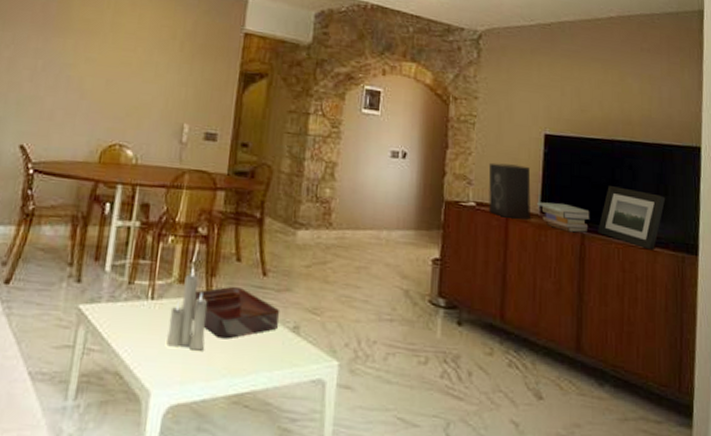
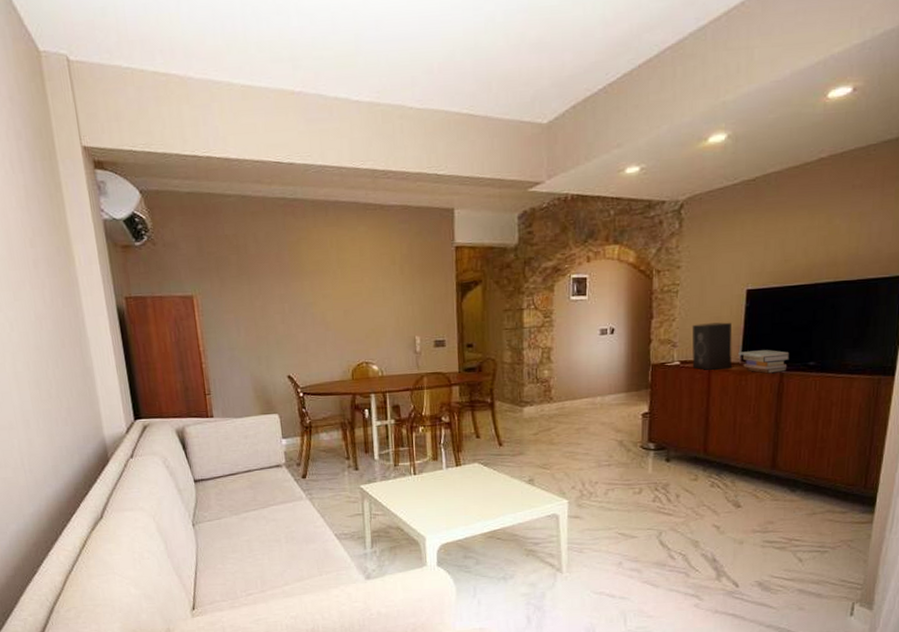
candle: present [165,268,207,351] -> none [430,448,460,507]
decorative tray: present [193,286,280,339] -> none [447,456,517,495]
picture frame: present [598,186,666,250] -> none [796,326,867,378]

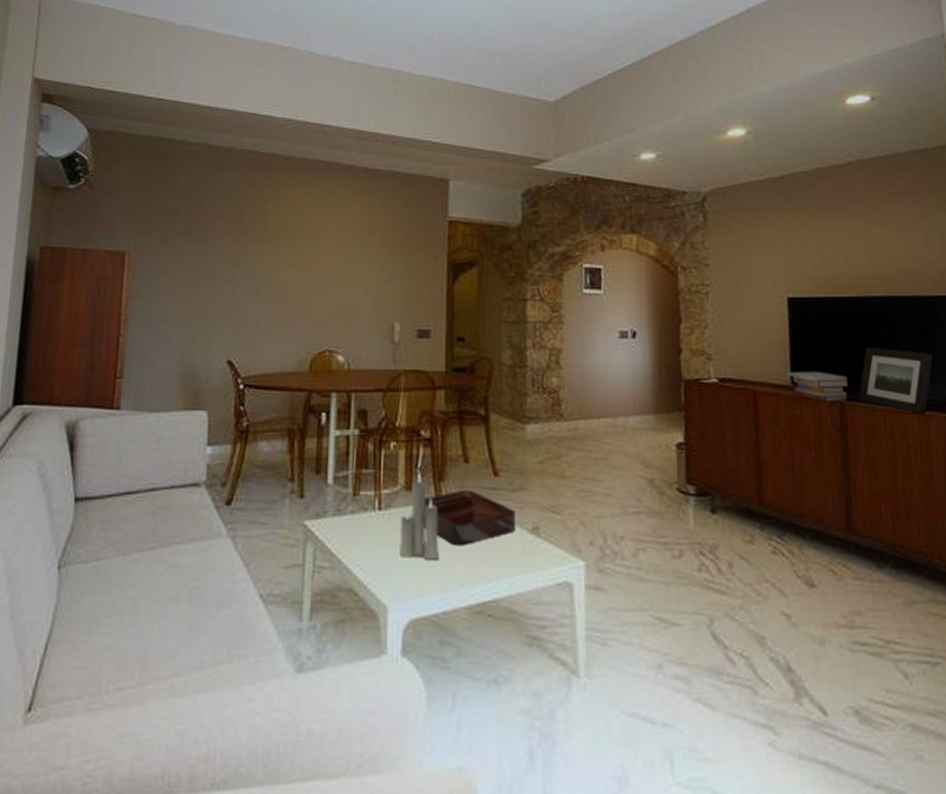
candle: none [430,448,460,507] -> present [398,474,439,560]
decorative tray: none [447,456,517,495] -> present [424,489,517,546]
speaker: present [692,322,733,371] -> none [728,334,781,394]
picture frame: none [796,326,867,378] -> present [858,348,934,414]

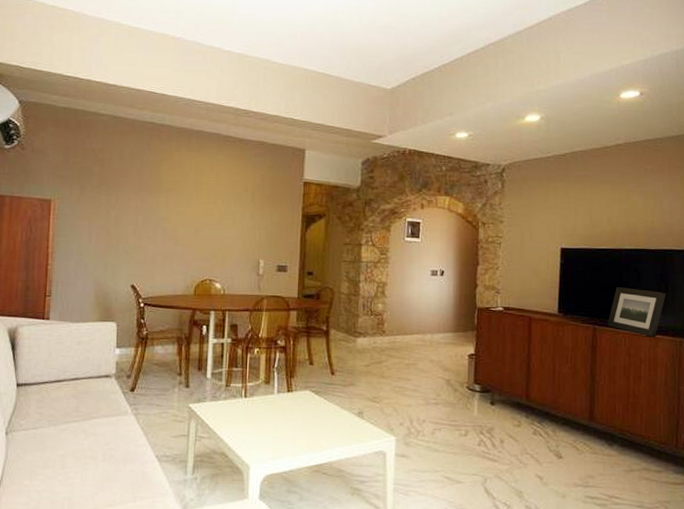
candle: present [398,474,439,560] -> none [258,372,289,434]
decorative tray: present [424,489,517,546] -> none [278,384,347,424]
books: present [787,372,849,402] -> none [555,304,601,327]

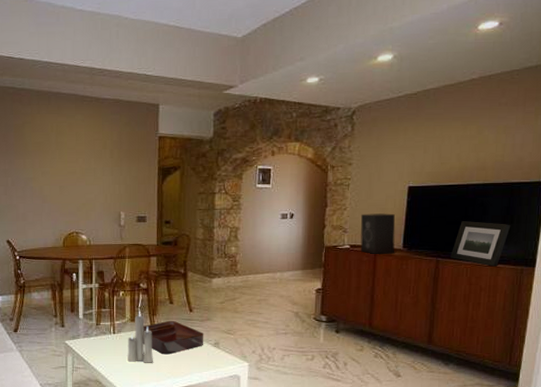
candle: none [258,372,289,434] -> present [126,311,153,363]
decorative tray: none [278,384,347,424] -> present [143,320,204,355]
speaker: none [513,274,550,319] -> present [360,213,396,255]

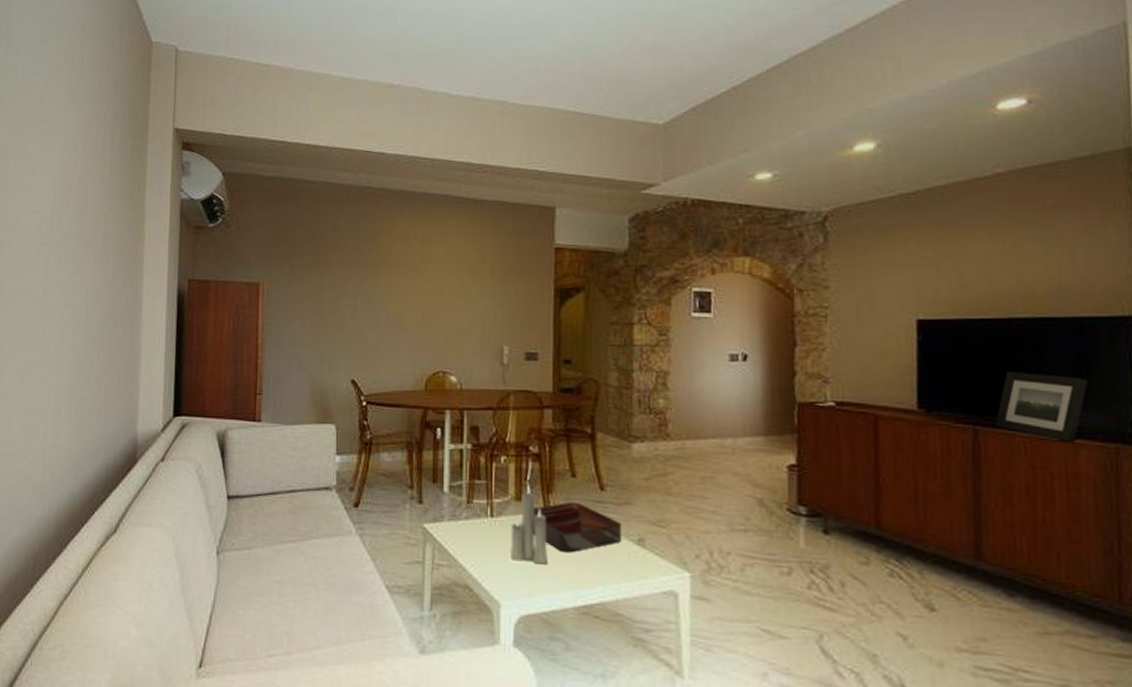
speaker: present [360,213,396,255] -> none [847,357,905,418]

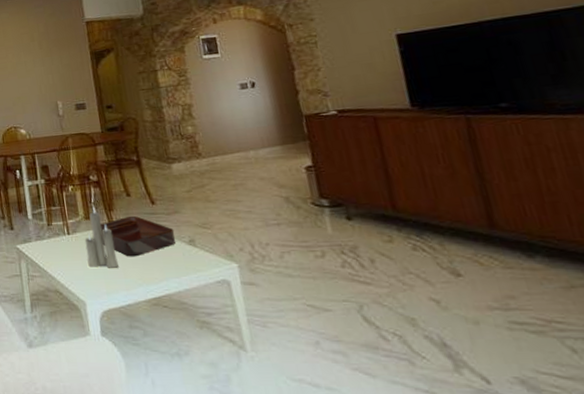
picture frame: present [995,372,1089,443] -> none [484,62,566,119]

